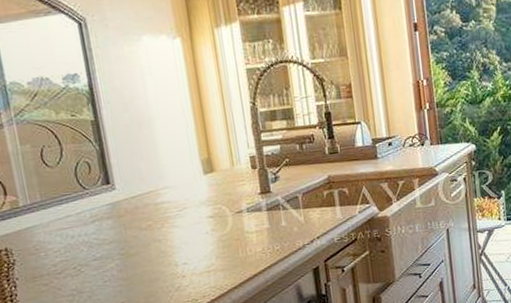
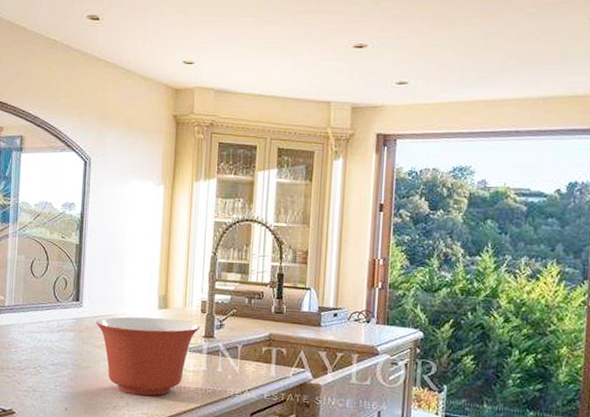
mixing bowl: none [134,181,254,271] -> present [95,316,200,396]

